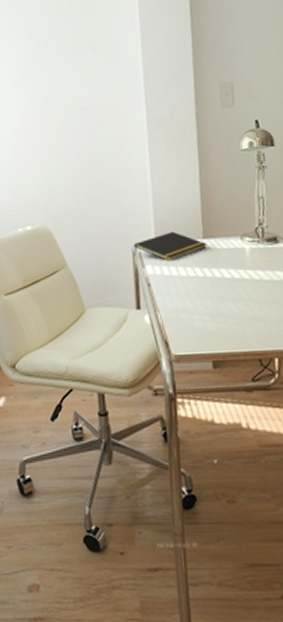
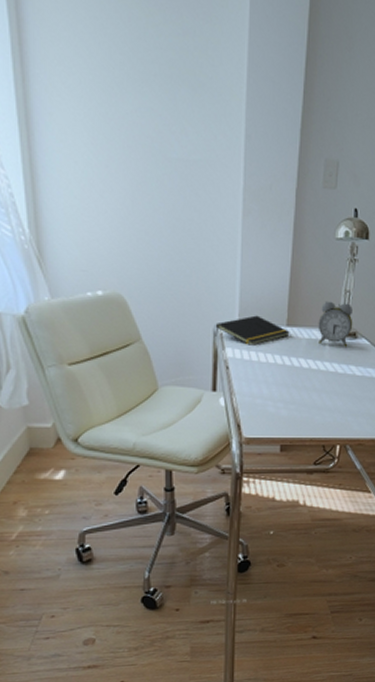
alarm clock: none [234,209,272,253] -> present [318,301,353,347]

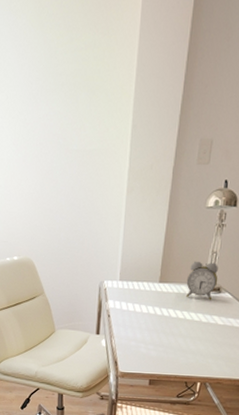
notepad: present [215,315,290,346] -> none [100,274,162,298]

